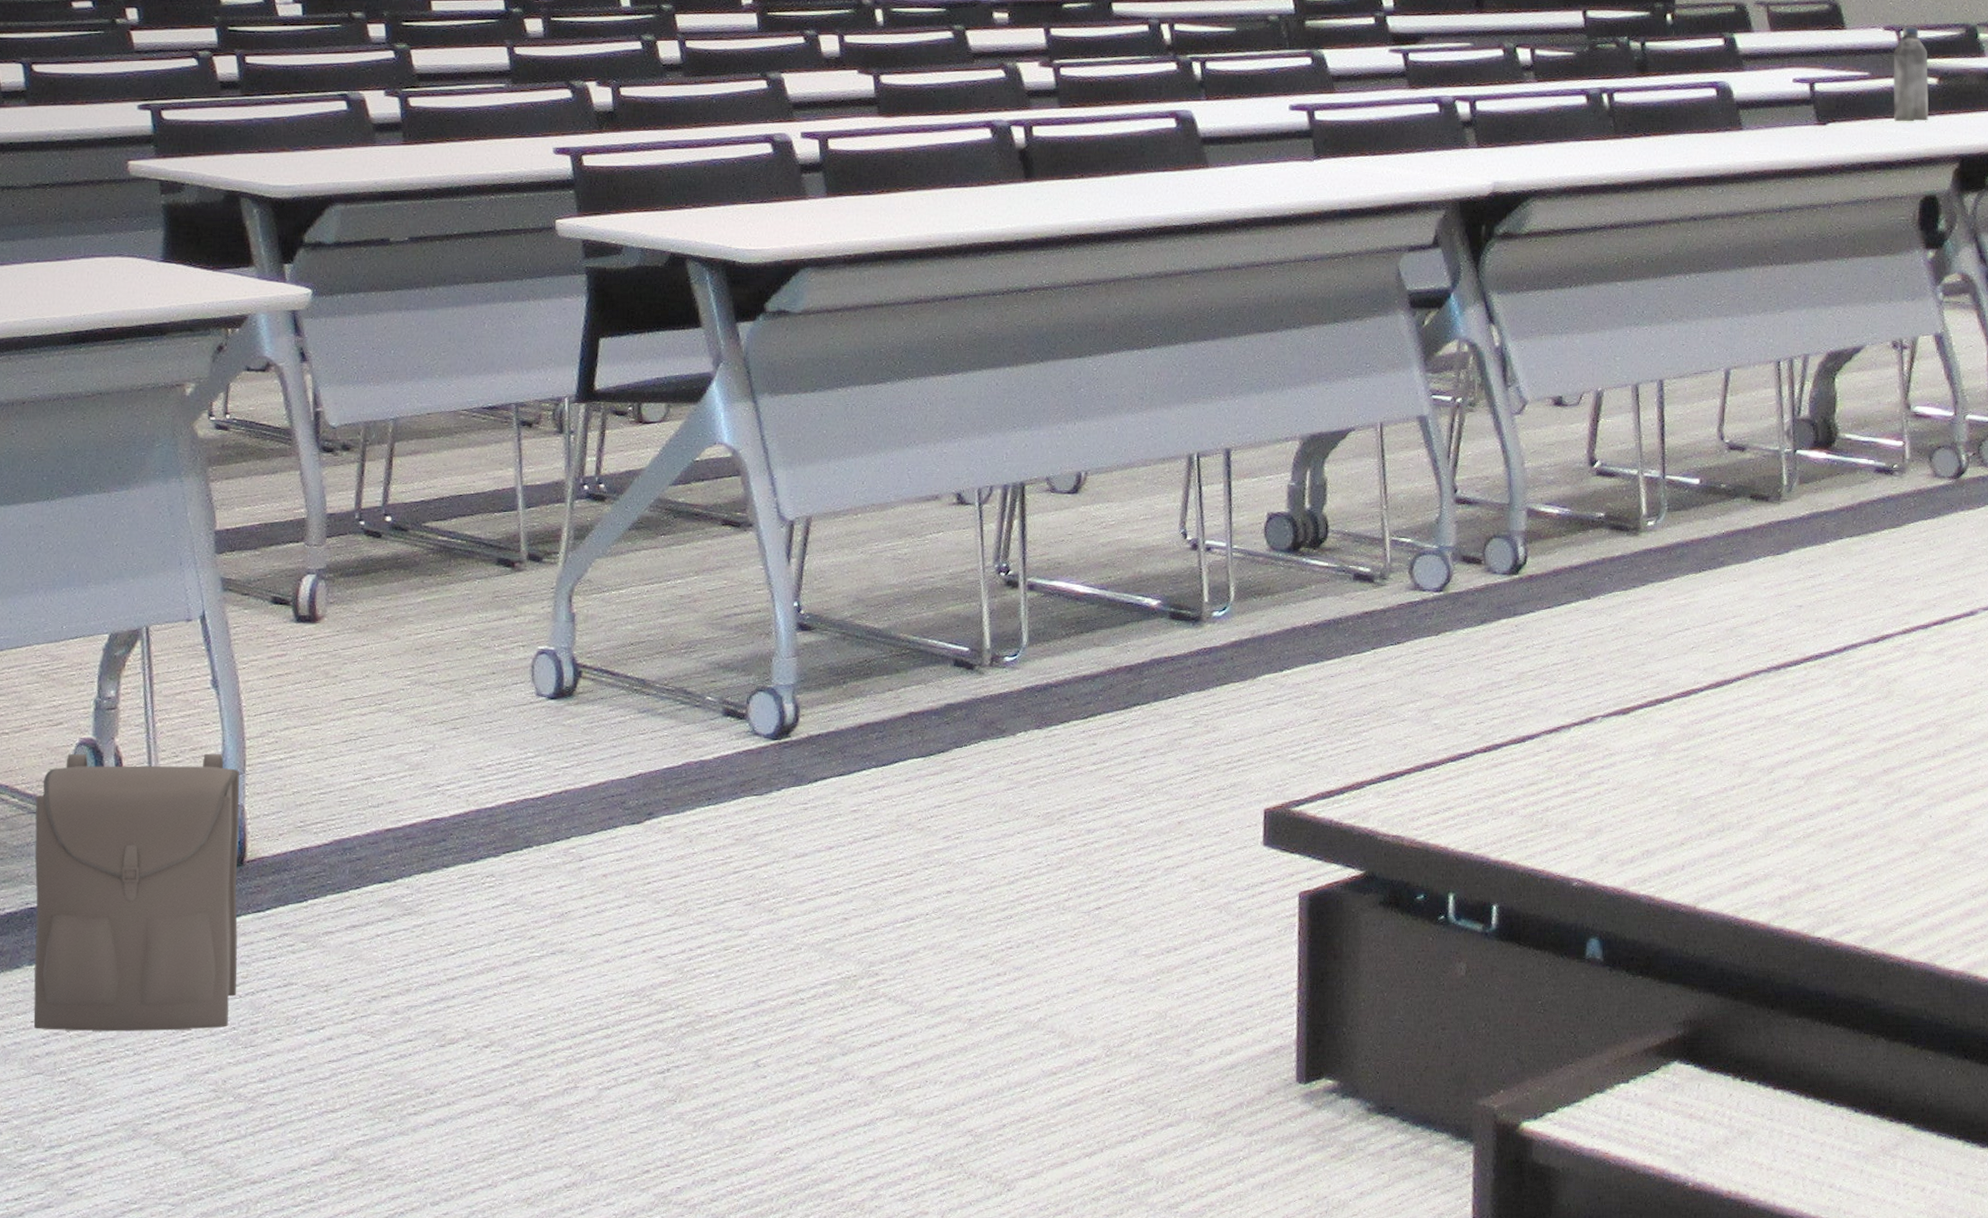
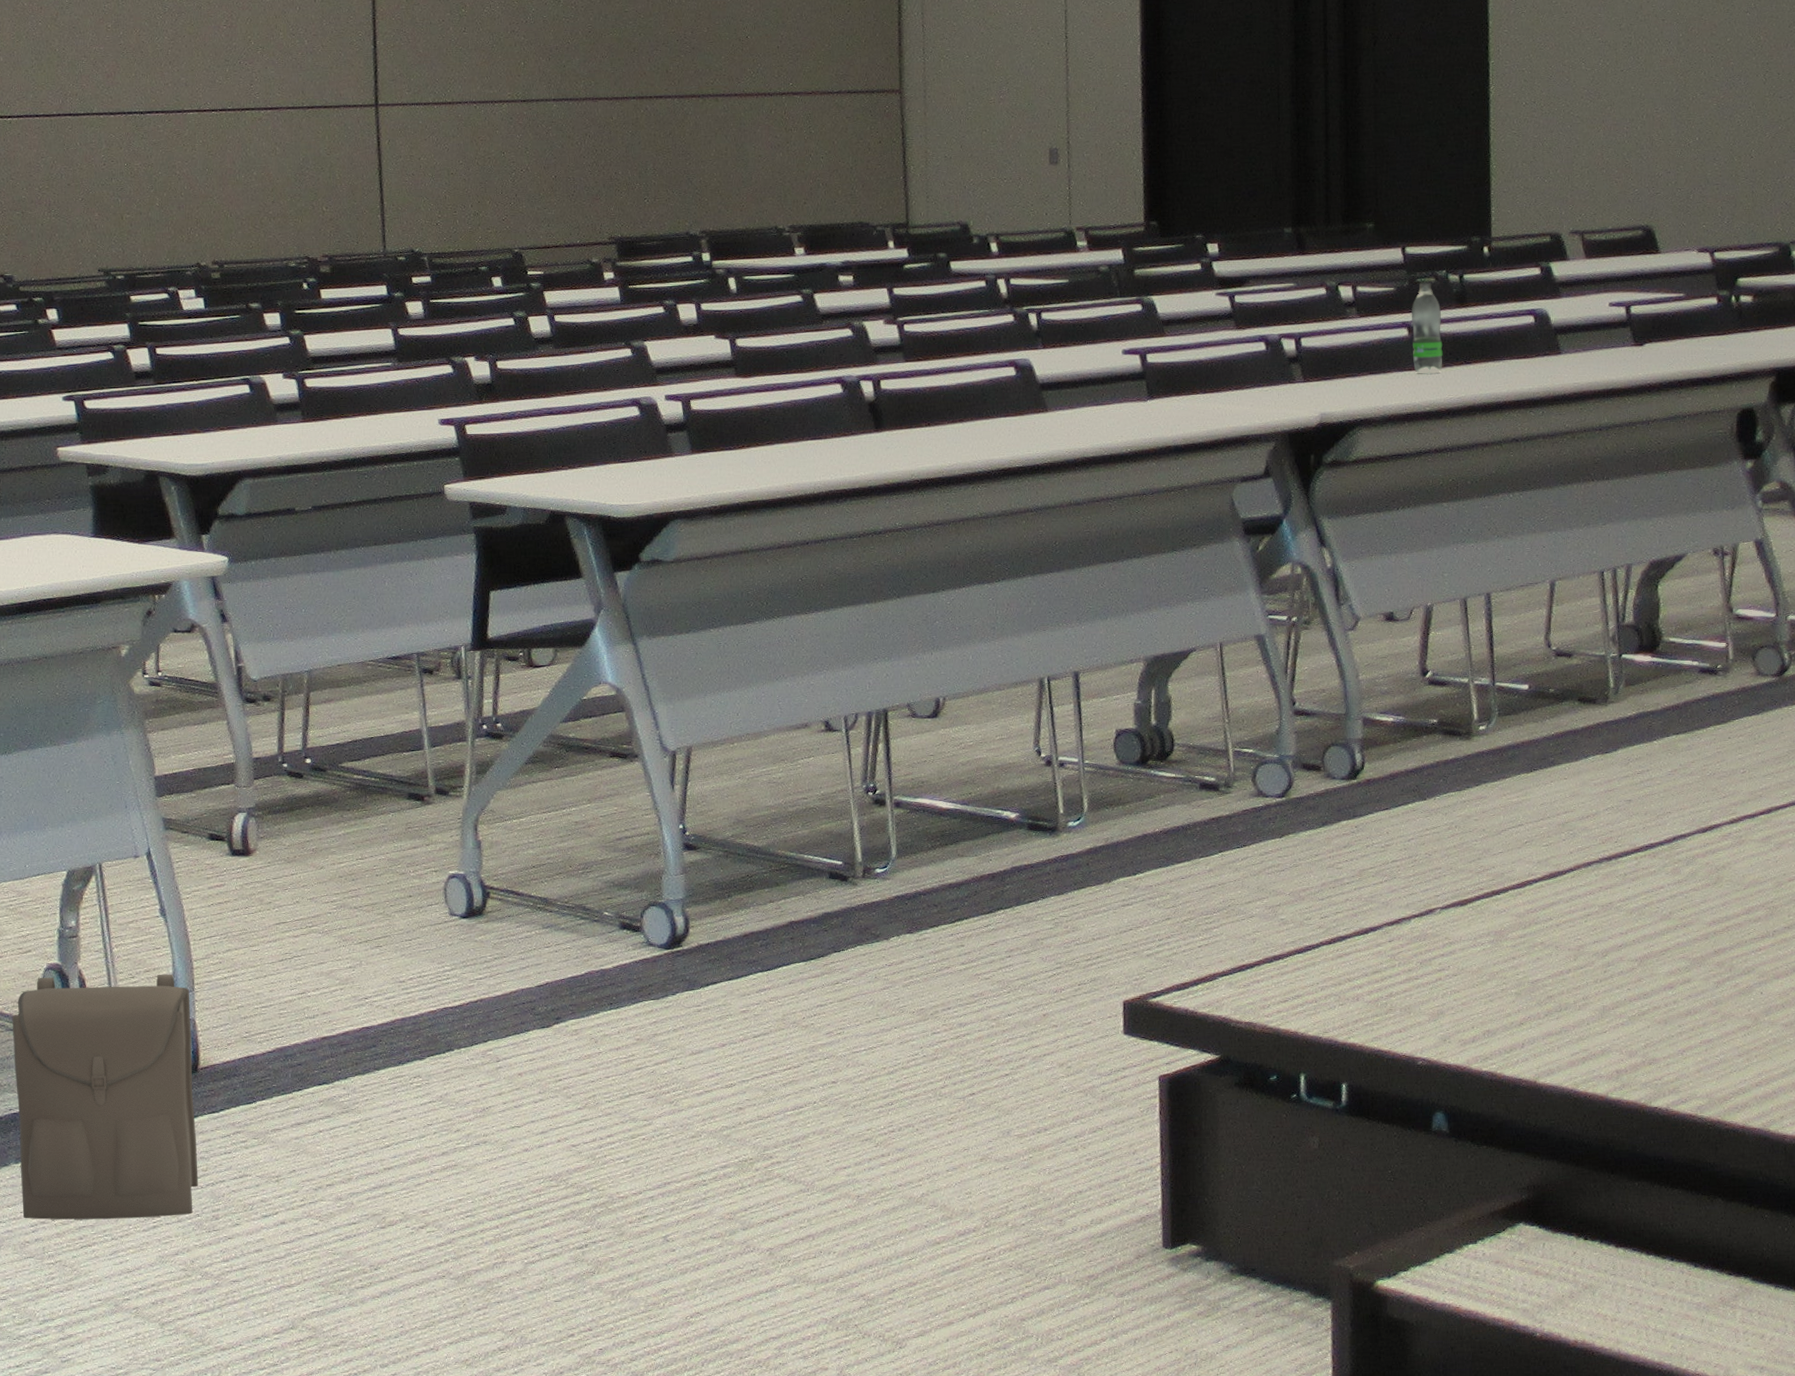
bottle: none [1590,49,1622,145] -> present [1411,282,1443,374]
water bottle: present [1893,27,1928,123] -> none [1707,248,1744,341]

